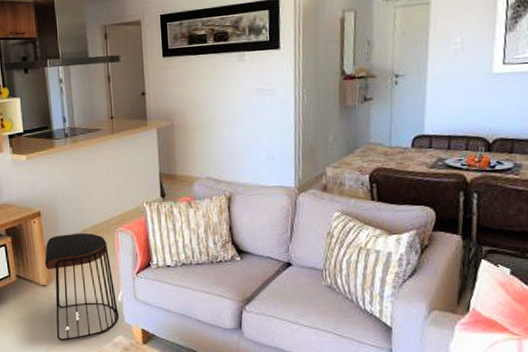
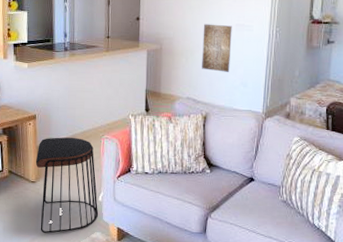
wall art: none [218,91,253,145] -> present [202,24,232,72]

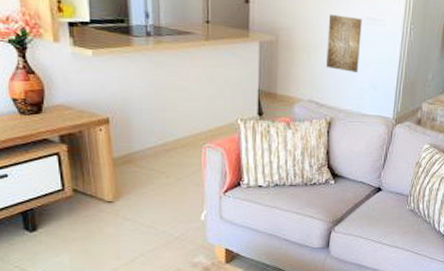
stool: present [35,137,98,234] -> none [111,146,200,262]

